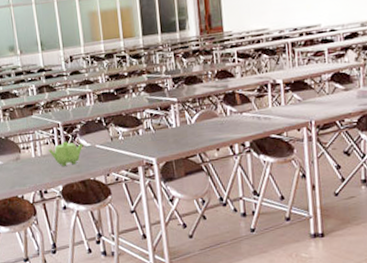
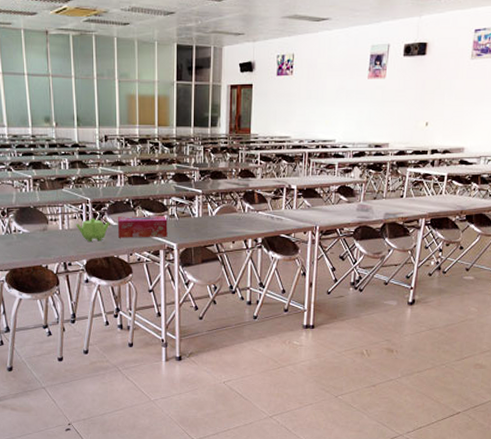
tissue box: none [90,130,145,159] -> present [117,216,168,238]

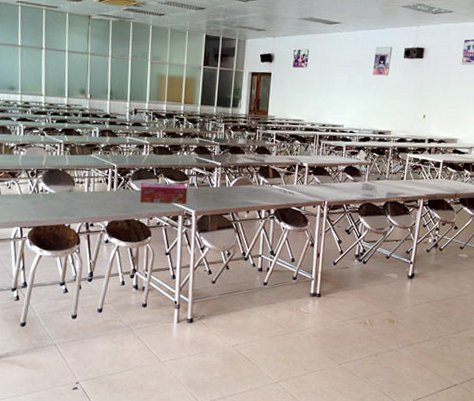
teapot: present [75,218,110,241] -> none [100,182,133,205]

